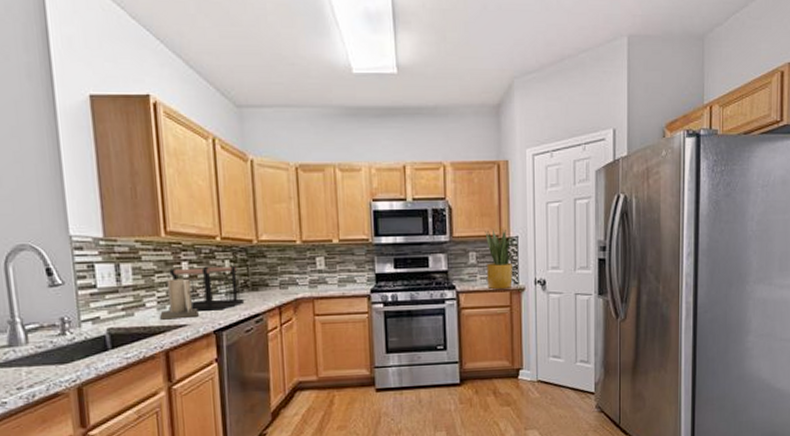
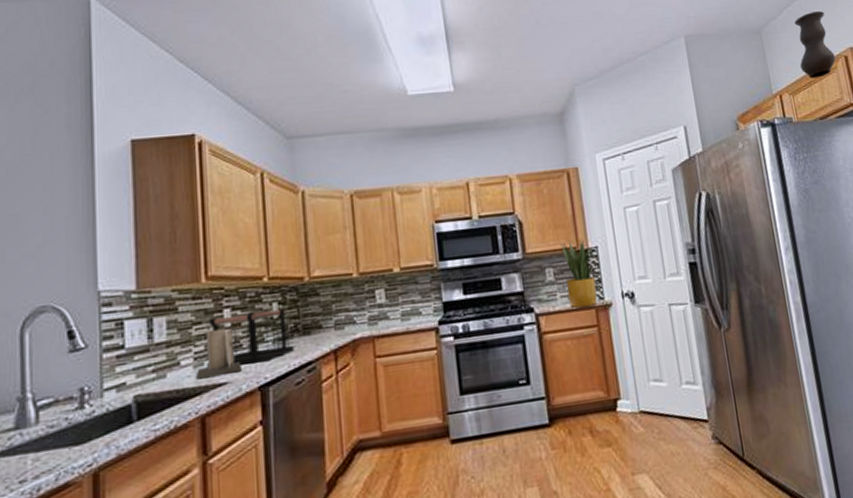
vase: none [736,21,772,92] -> present [794,11,836,79]

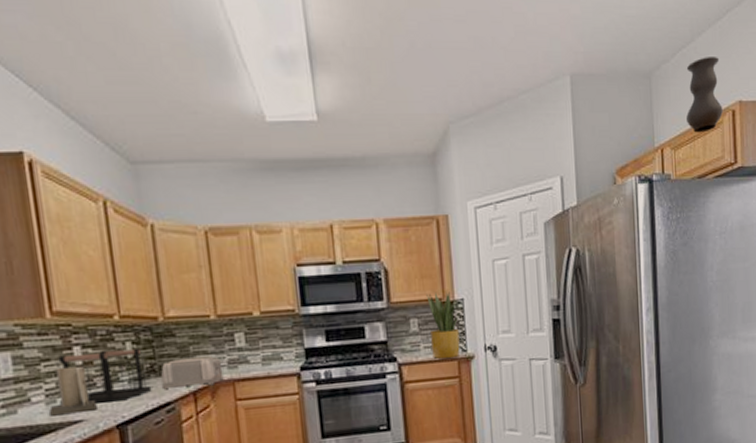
toaster: none [304,313,364,350] -> present [161,356,224,390]

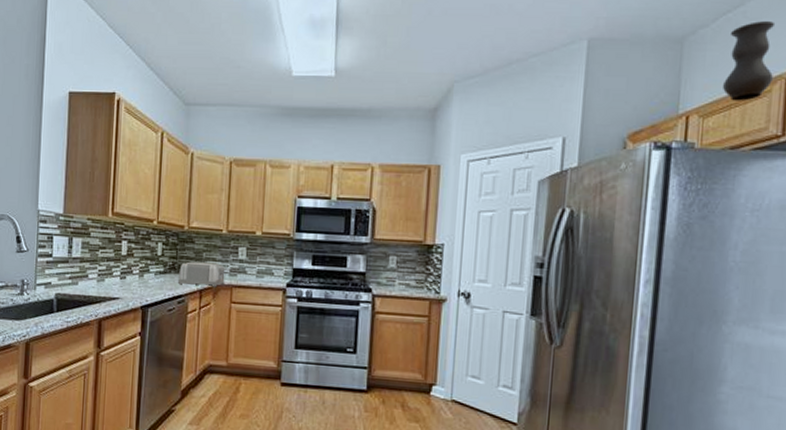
paper towel roll: present [49,365,97,416] -> none [99,255,131,292]
dish rack: present [55,349,152,405] -> none [105,246,172,288]
planter: present [426,289,460,360] -> none [406,233,439,298]

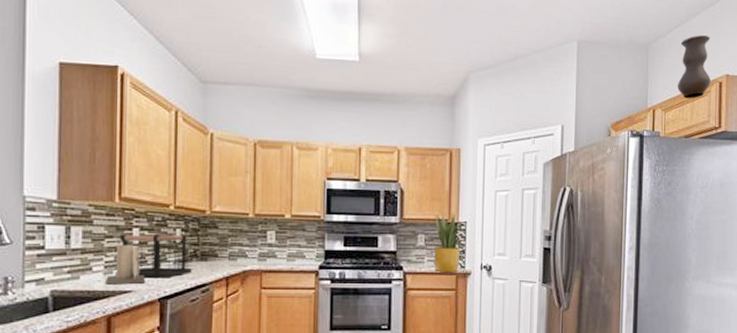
paper towel roll: none [99,255,131,292] -> present [106,244,145,285]
dish rack: none [105,246,172,288] -> present [114,234,193,278]
toaster: present [178,261,227,288] -> none [201,248,255,274]
planter: none [406,233,439,298] -> present [434,212,463,273]

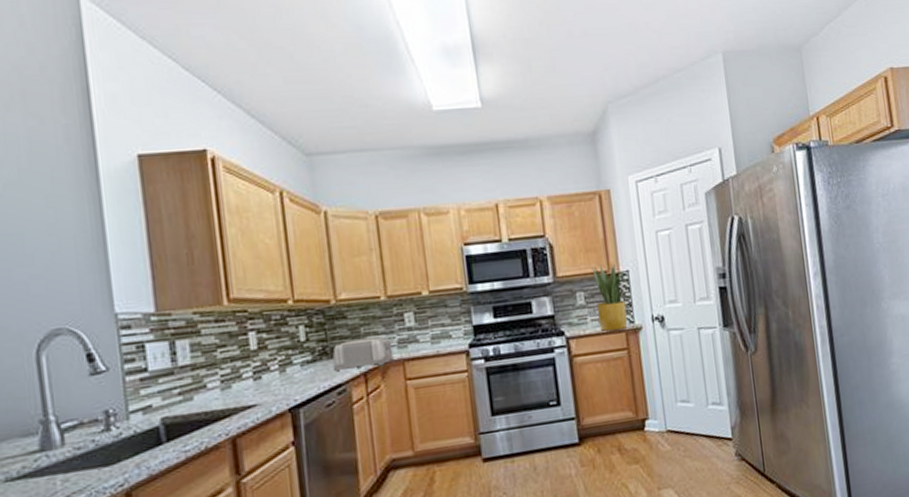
paper towel roll: present [106,244,145,285] -> none [224,350,271,402]
dish rack: present [114,234,193,278] -> none [230,332,324,391]
toaster: none [201,248,255,274] -> present [332,337,394,372]
vase: present [678,35,711,99] -> none [835,28,875,100]

